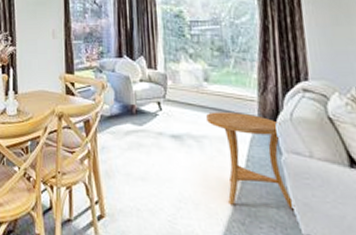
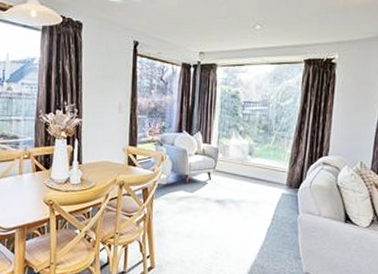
side table: present [206,112,295,208] -> none [246,181,302,254]

